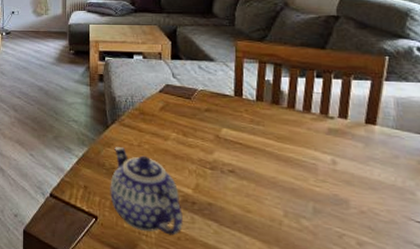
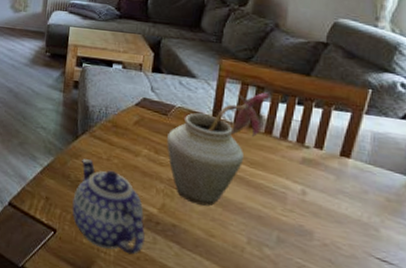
vase: none [193,68,289,183] -> present [167,92,270,206]

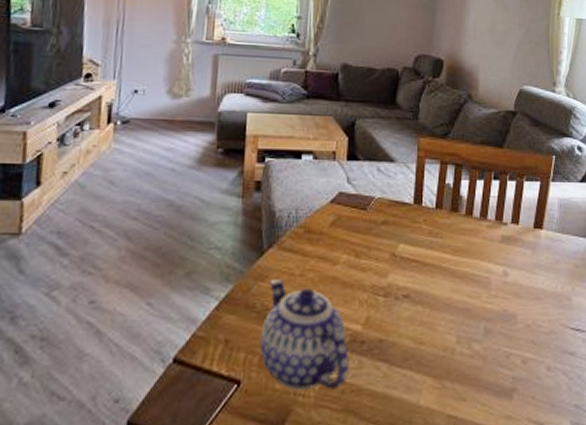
vase: present [167,92,270,206] -> none [368,170,468,309]

